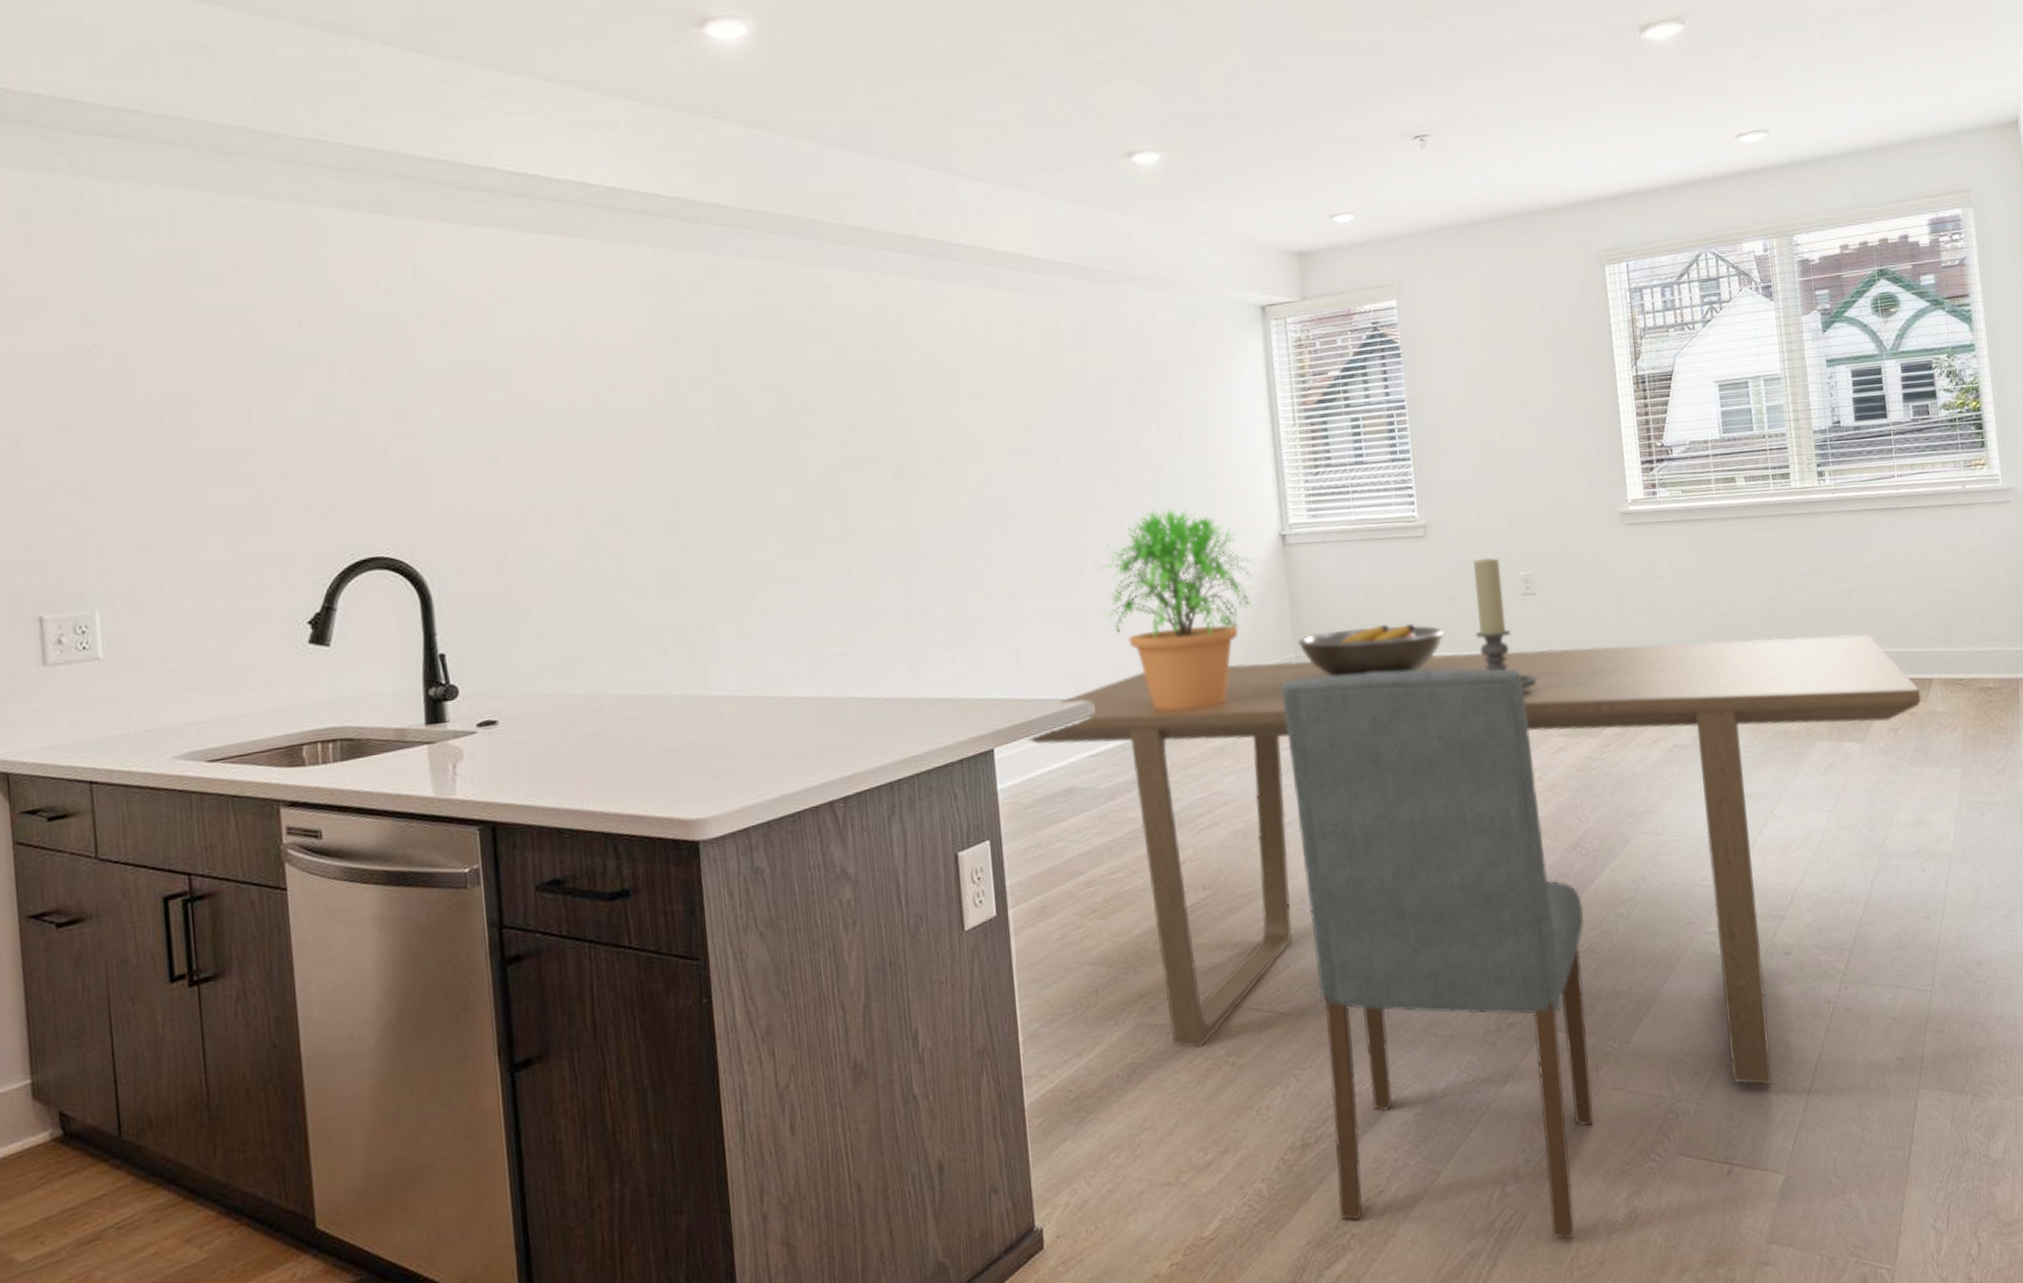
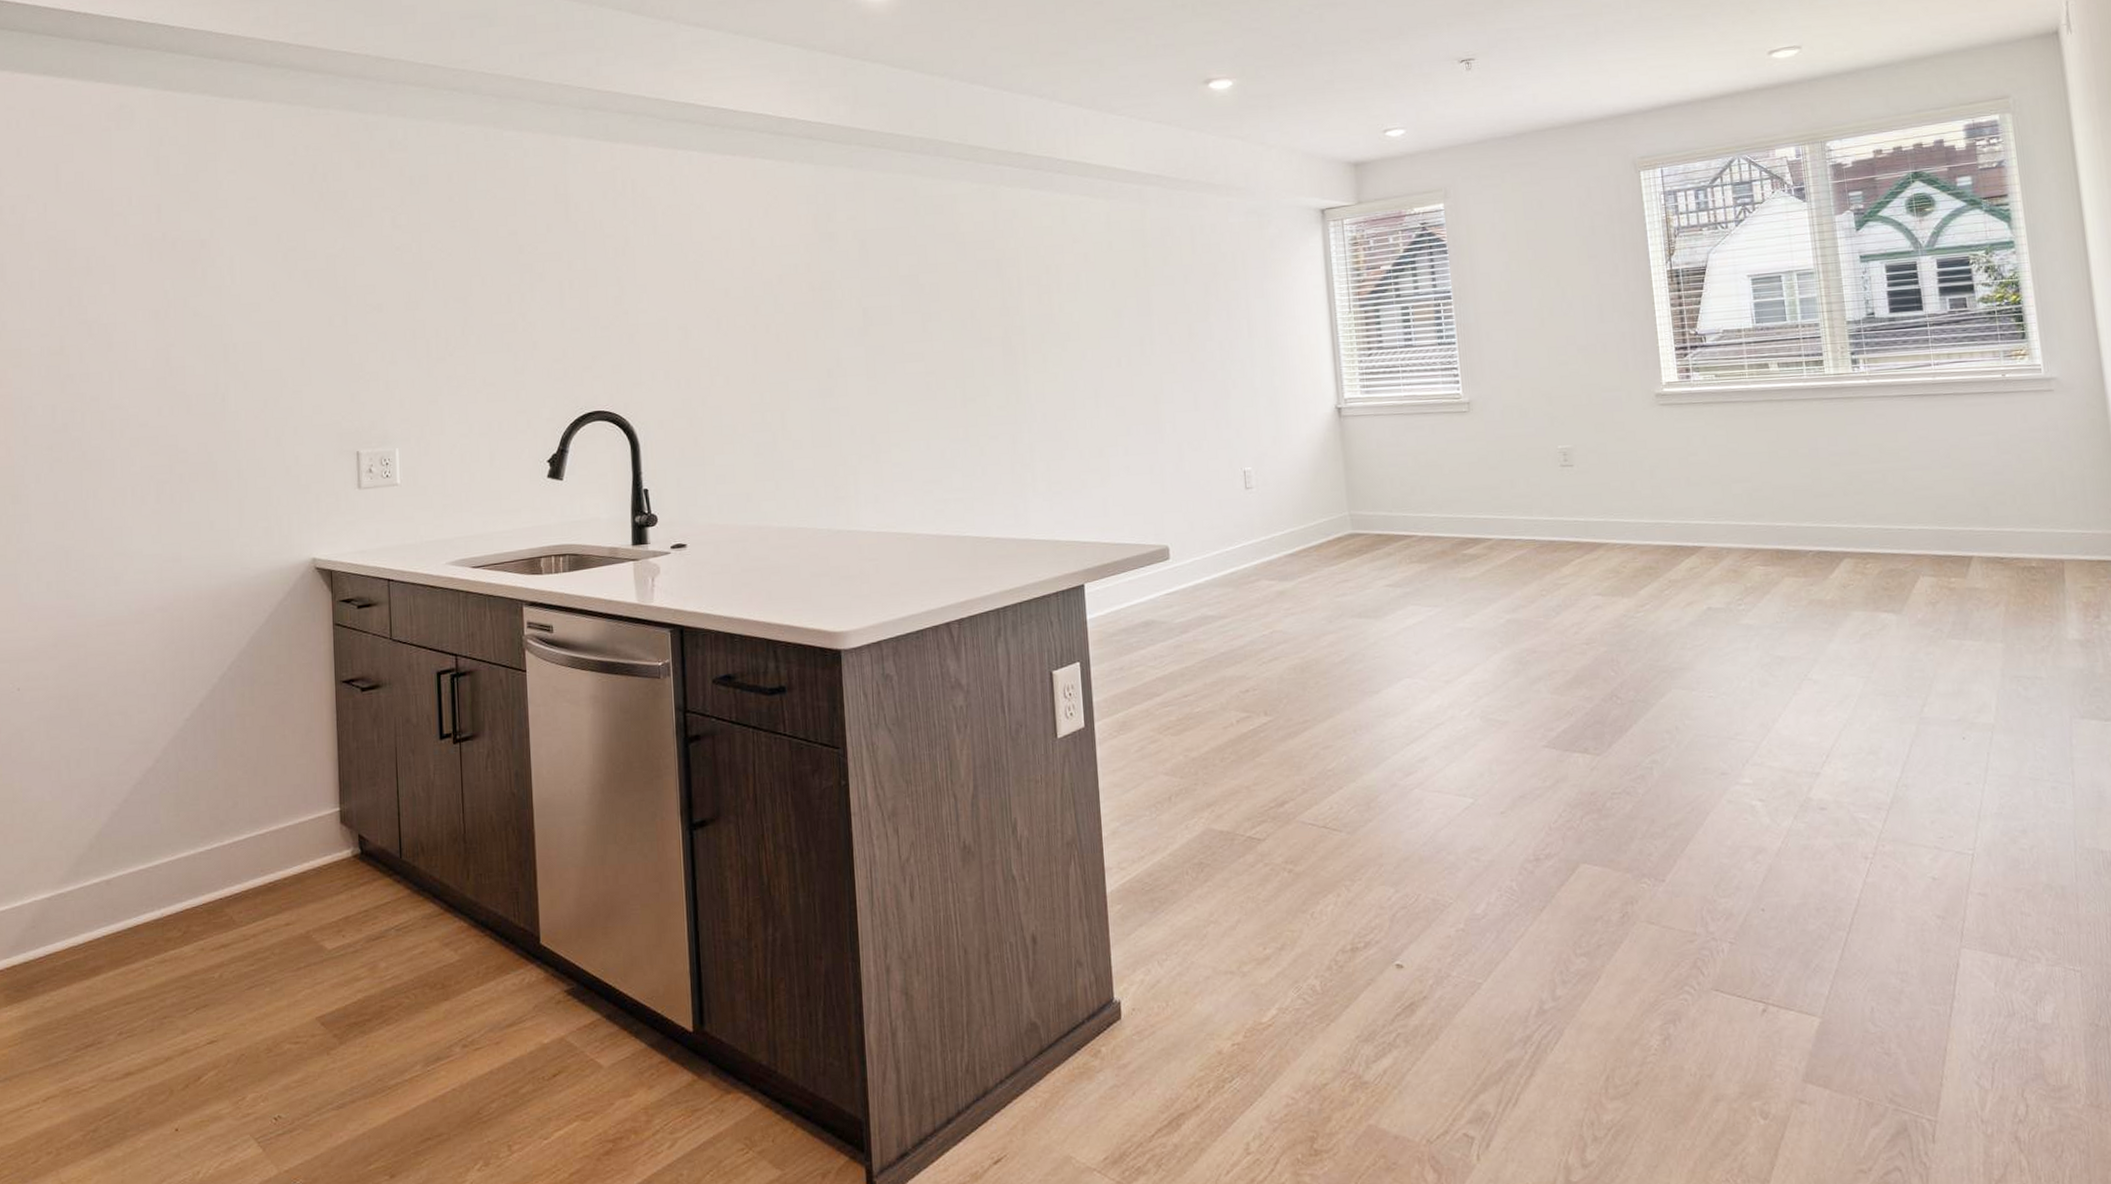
dining table: present [1026,634,1922,1085] -> none [1112,512,1961,931]
potted plant: present [1094,507,1255,710] -> none [1172,382,1314,558]
dining chair: present [1281,668,1594,1239] -> none [1336,530,1629,1059]
fruit bowl: present [1298,623,1445,678] -> none [1351,488,1488,534]
candle holder: present [1473,556,1537,691] -> none [1514,431,1574,552]

